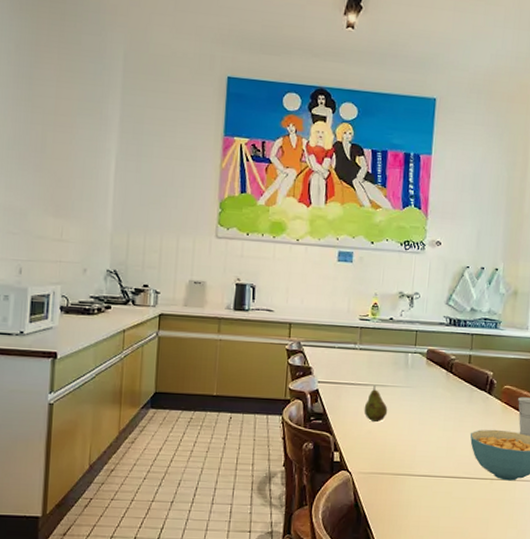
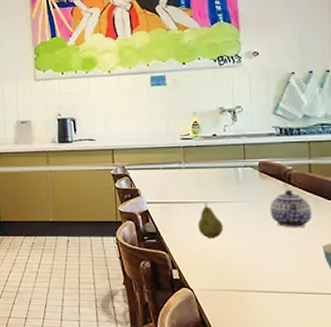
teapot: none [430,377,467,416] -> present [269,189,312,228]

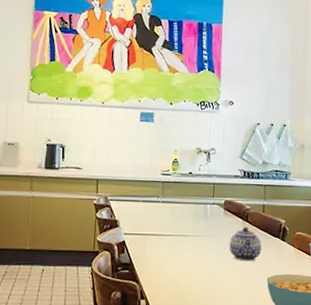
fruit: present [197,203,224,239] -> none [167,236,190,271]

